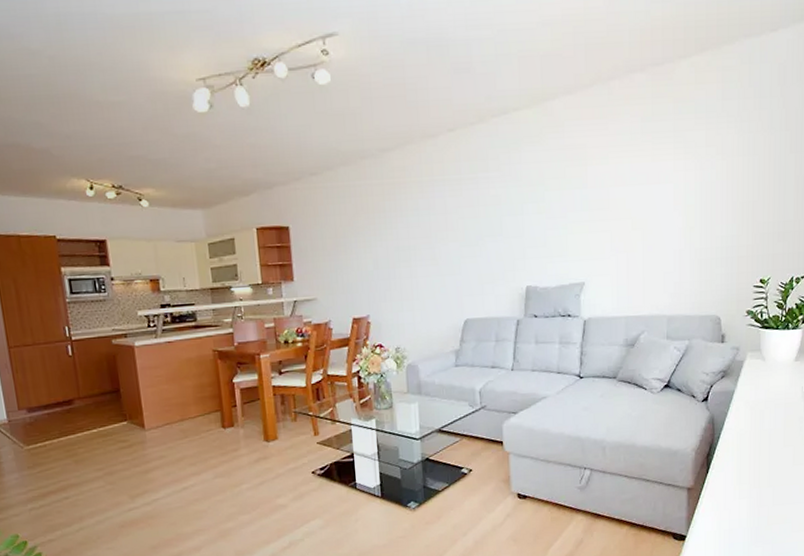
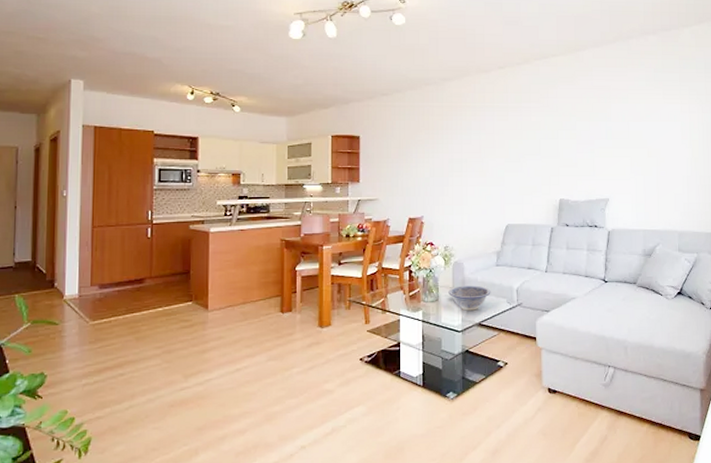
decorative bowl: none [403,389,451,417] -> present [448,285,491,311]

